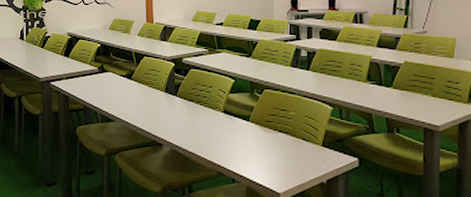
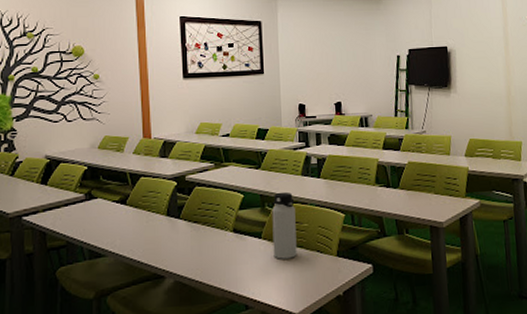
water bottle: none [260,80,283,143] -> present [272,191,297,259]

